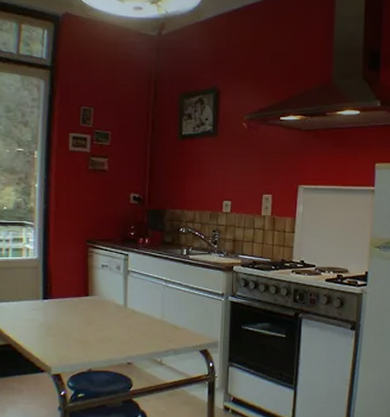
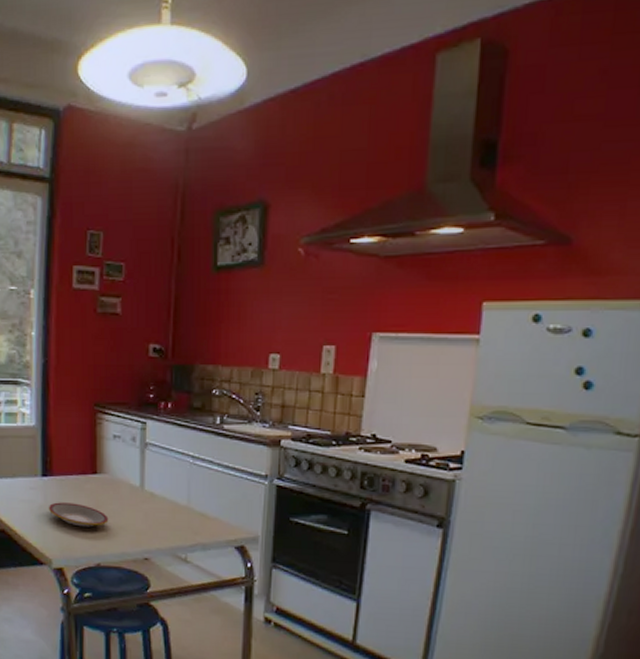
plate: none [48,320,98,340] -> present [48,502,109,527]

